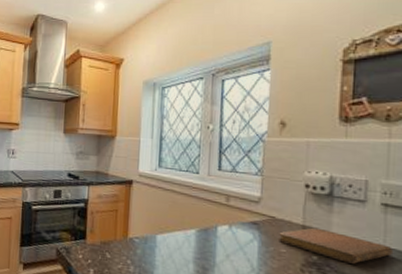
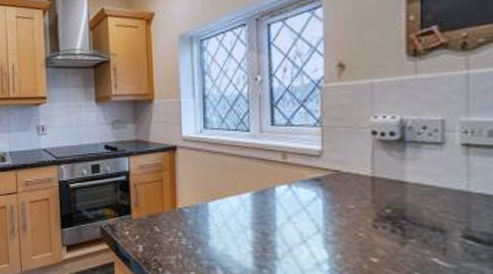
notebook: present [277,227,392,265] -> none [344,178,478,215]

